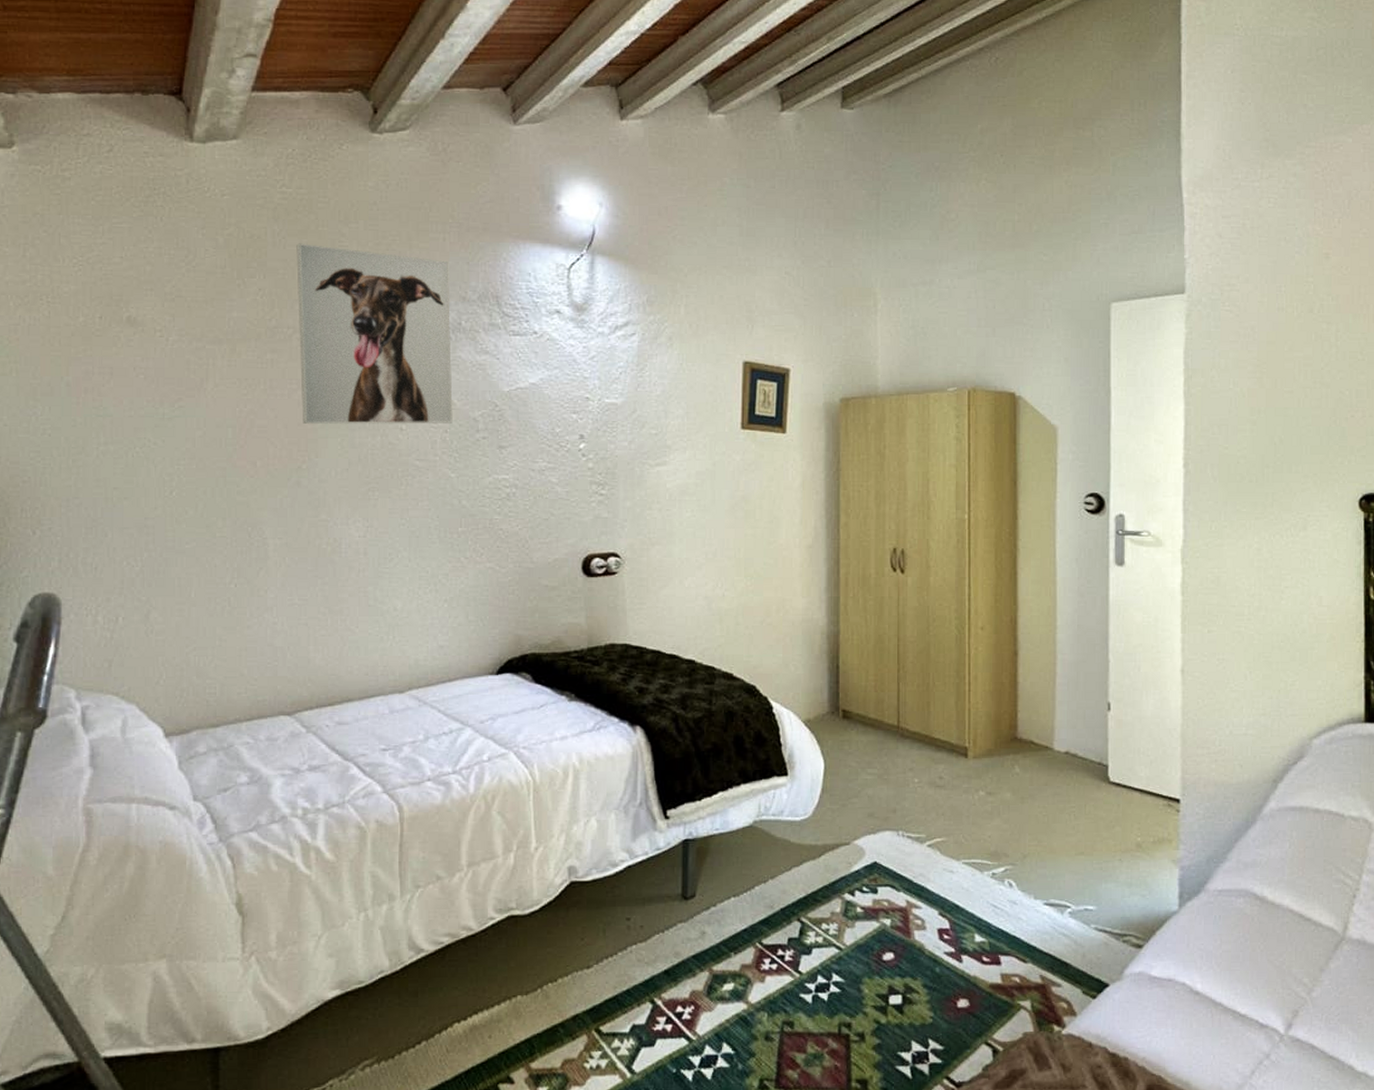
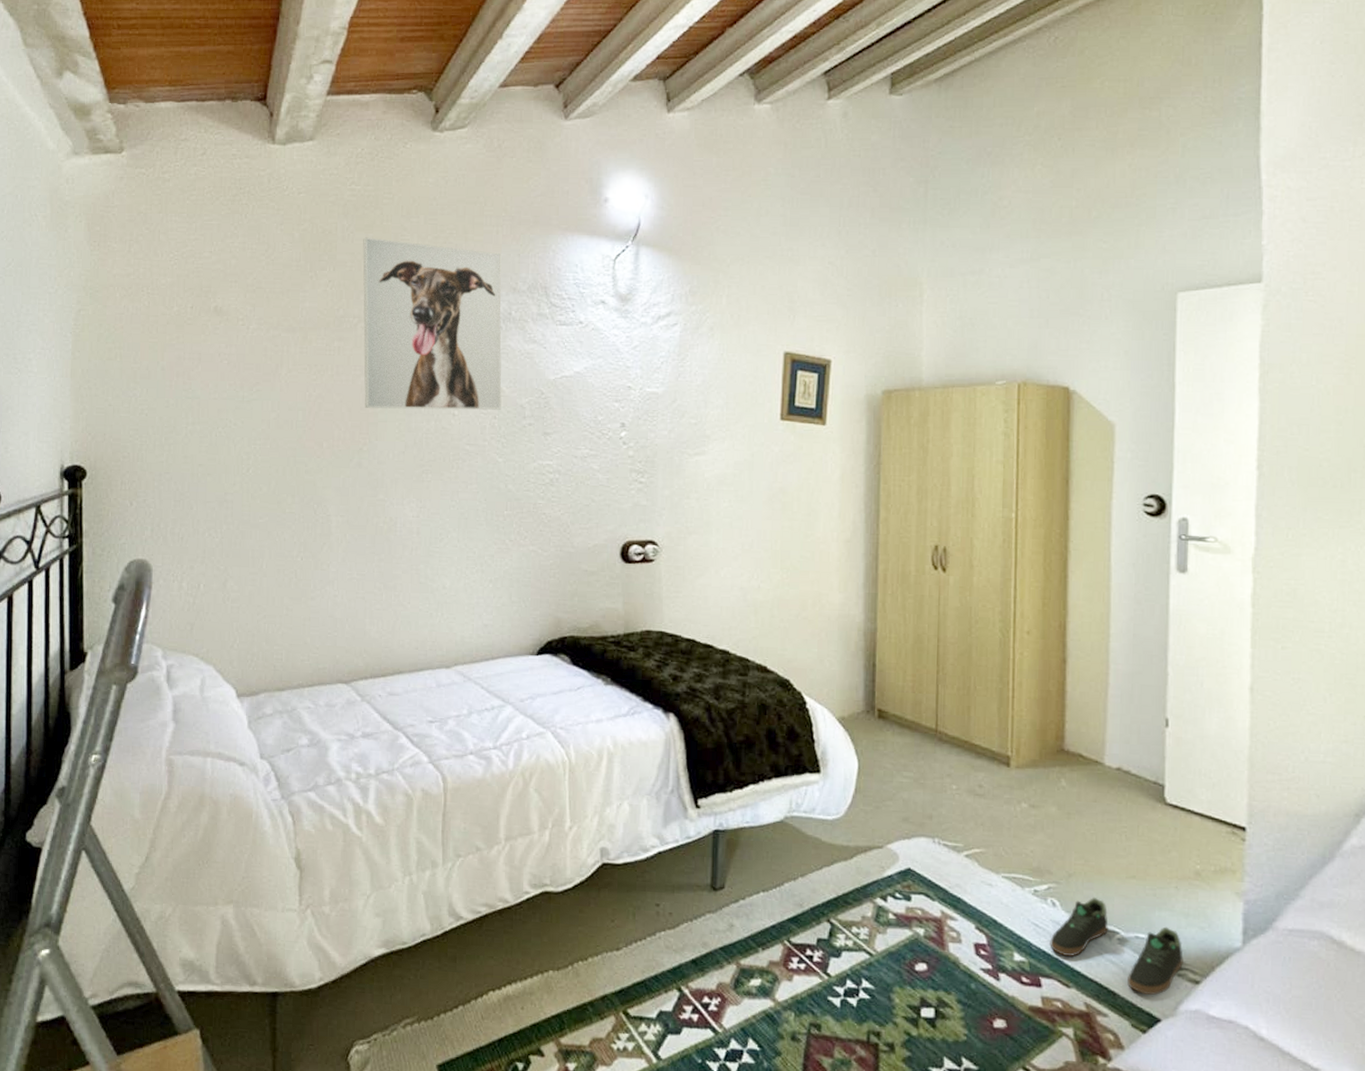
shoe: none [1007,875,1128,962] -> present [1049,896,1183,995]

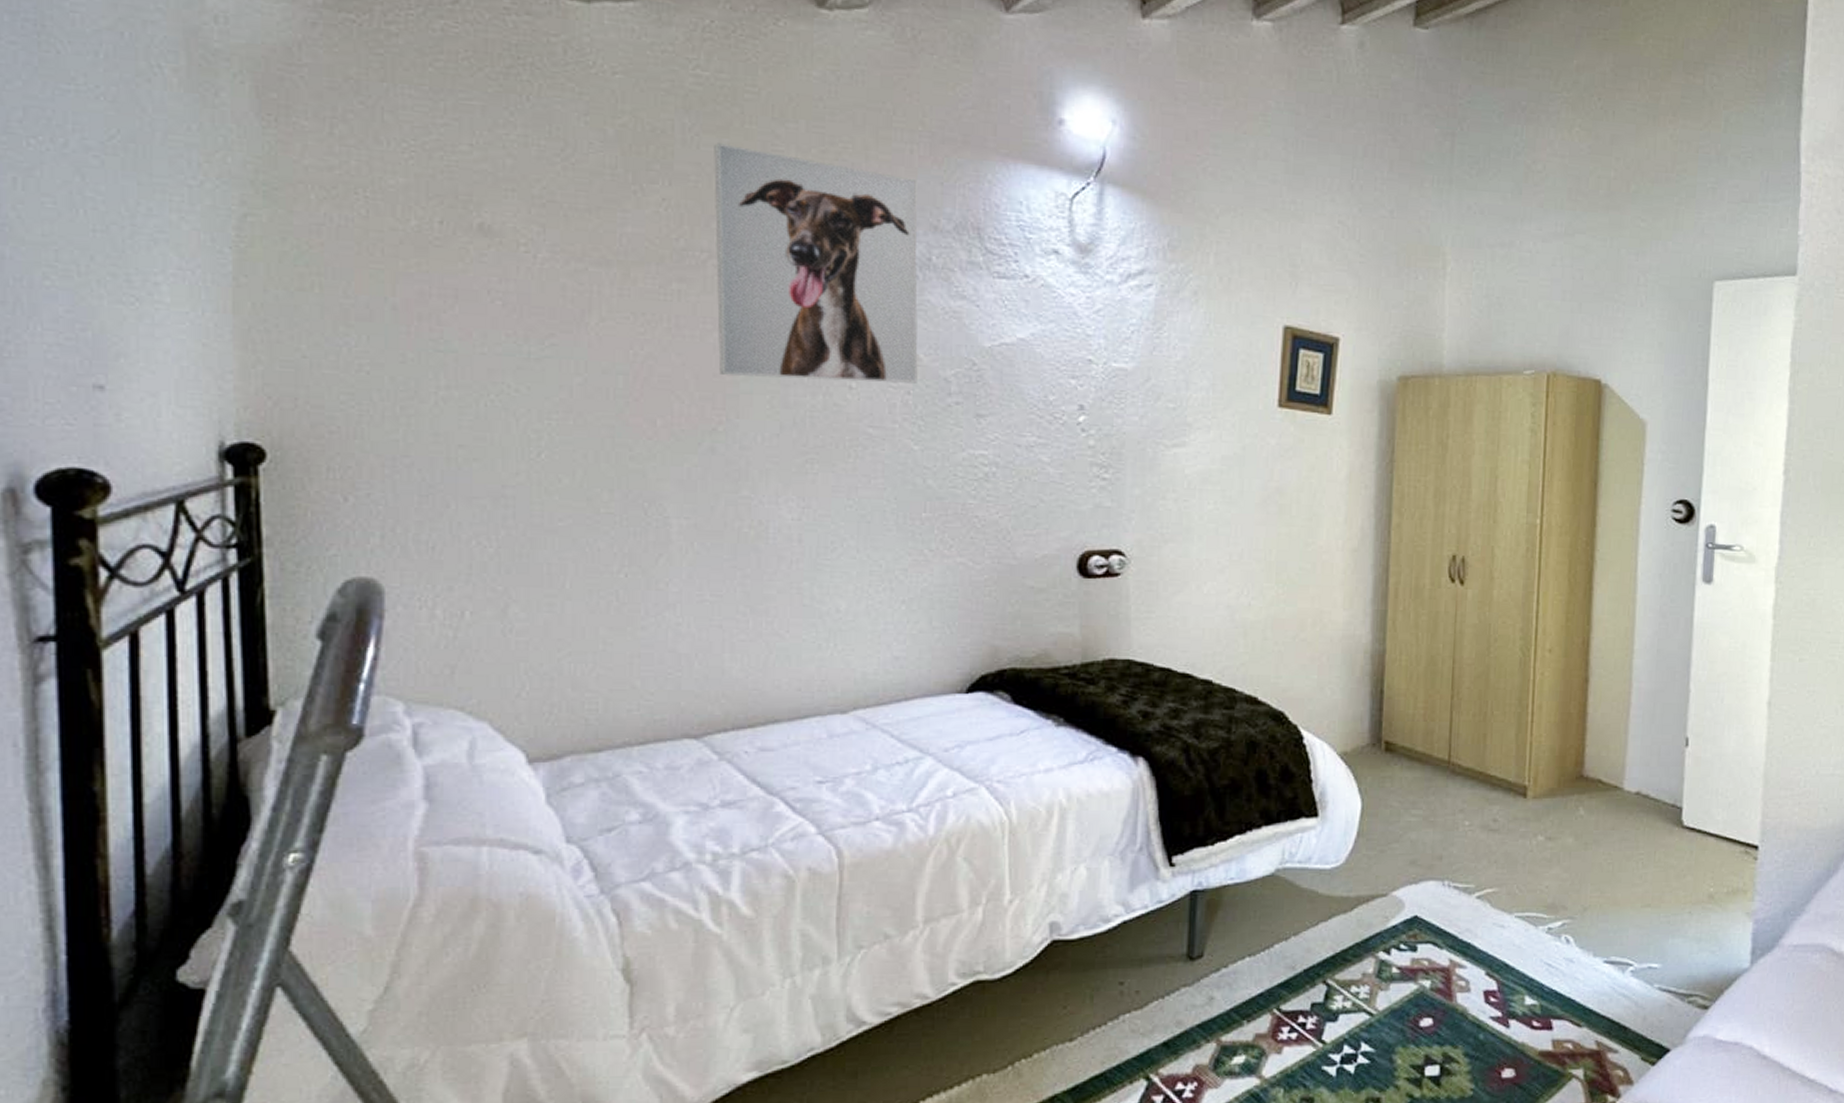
shoe: present [1049,896,1183,995] -> none [1562,929,1694,1025]

